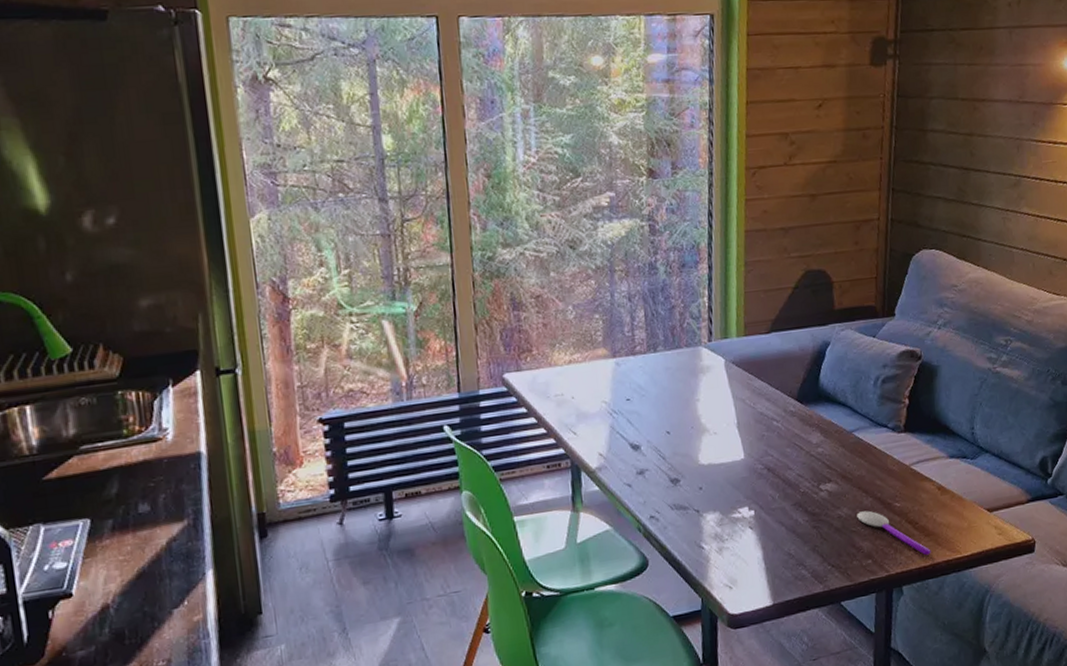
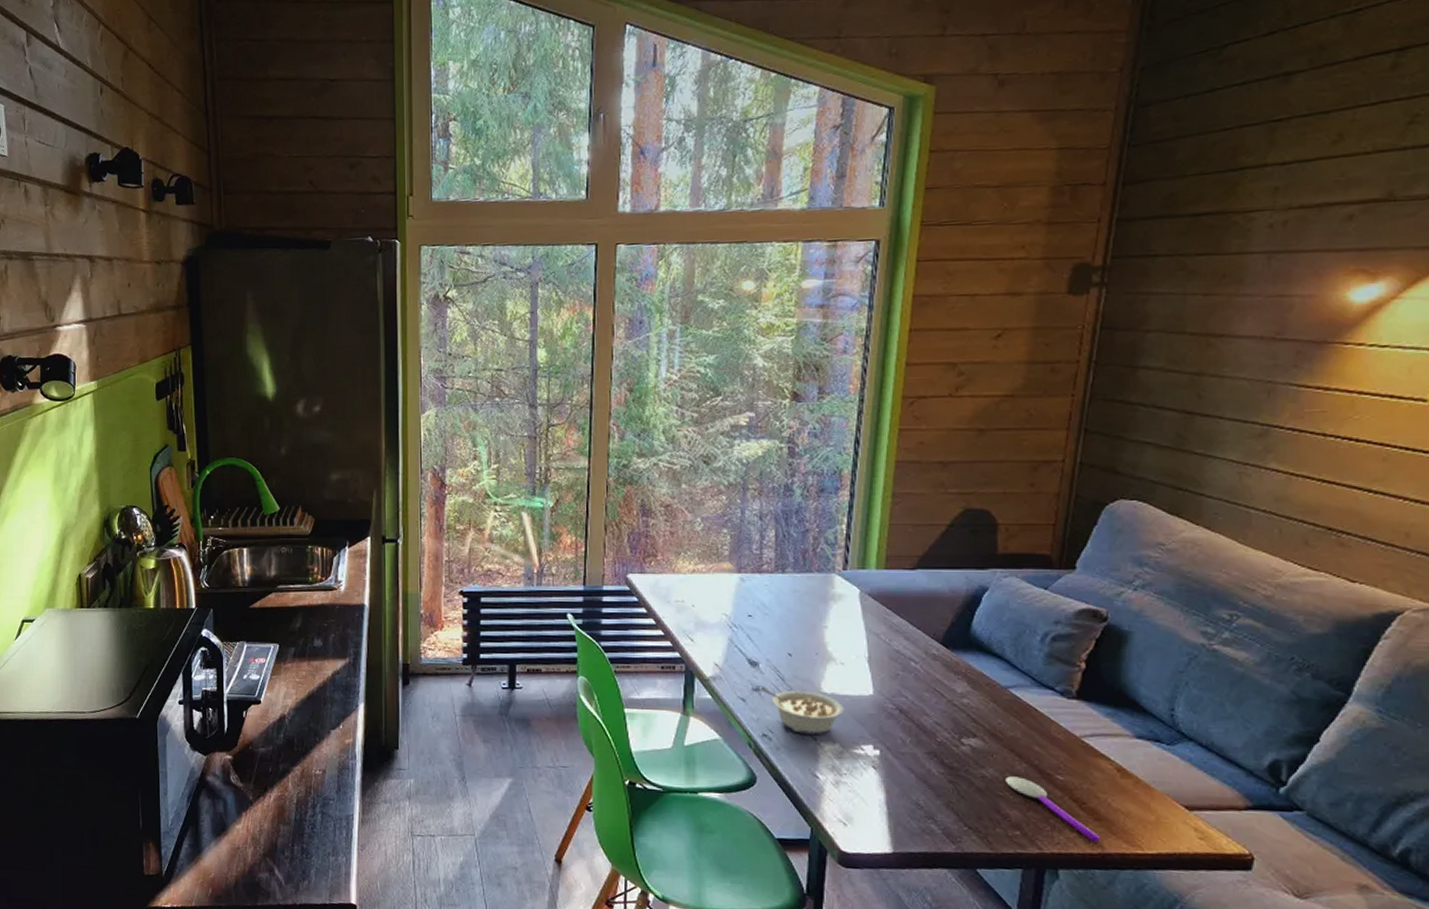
legume: none [644,465,721,509] -> present [760,687,844,736]

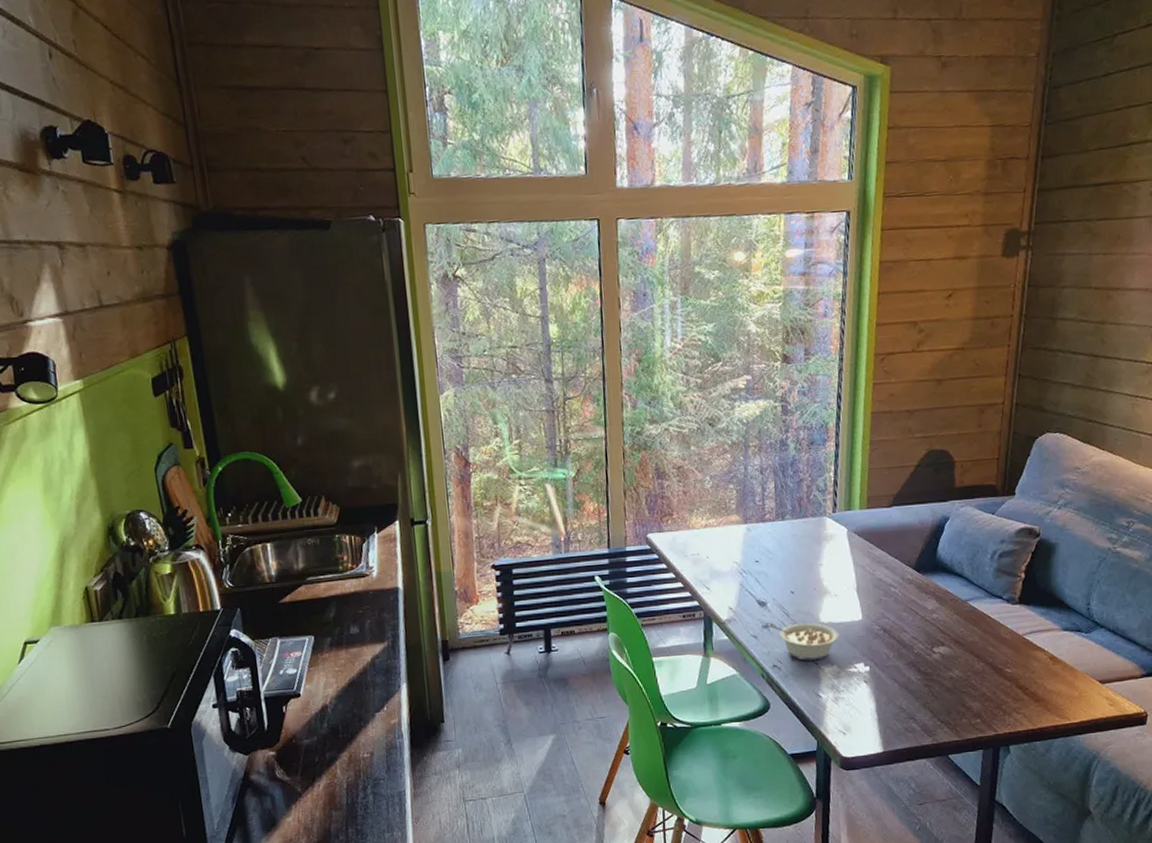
spoon: present [1006,776,1101,842] -> none [968,674,1040,719]

